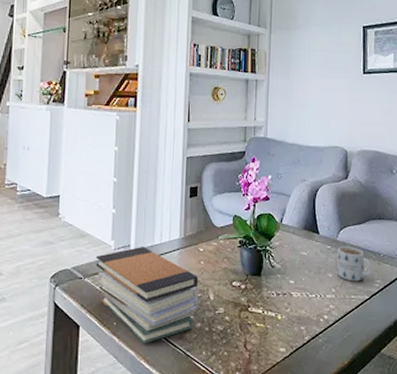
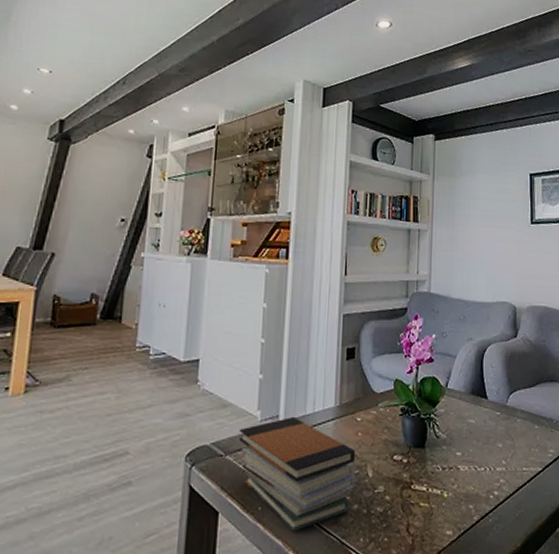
mug: present [336,246,372,282] -> none [507,412,545,452]

